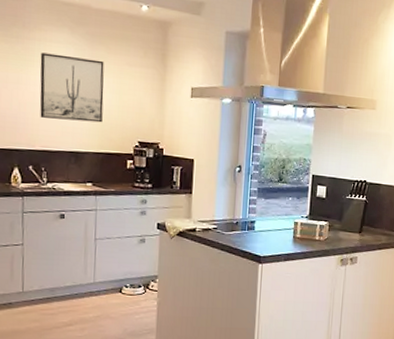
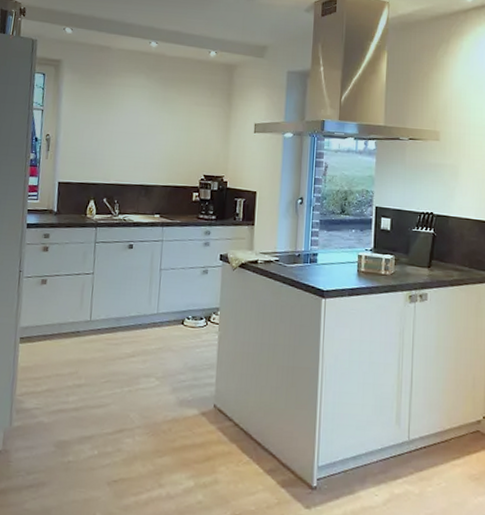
wall art: present [40,52,104,123] -> none [116,96,175,158]

